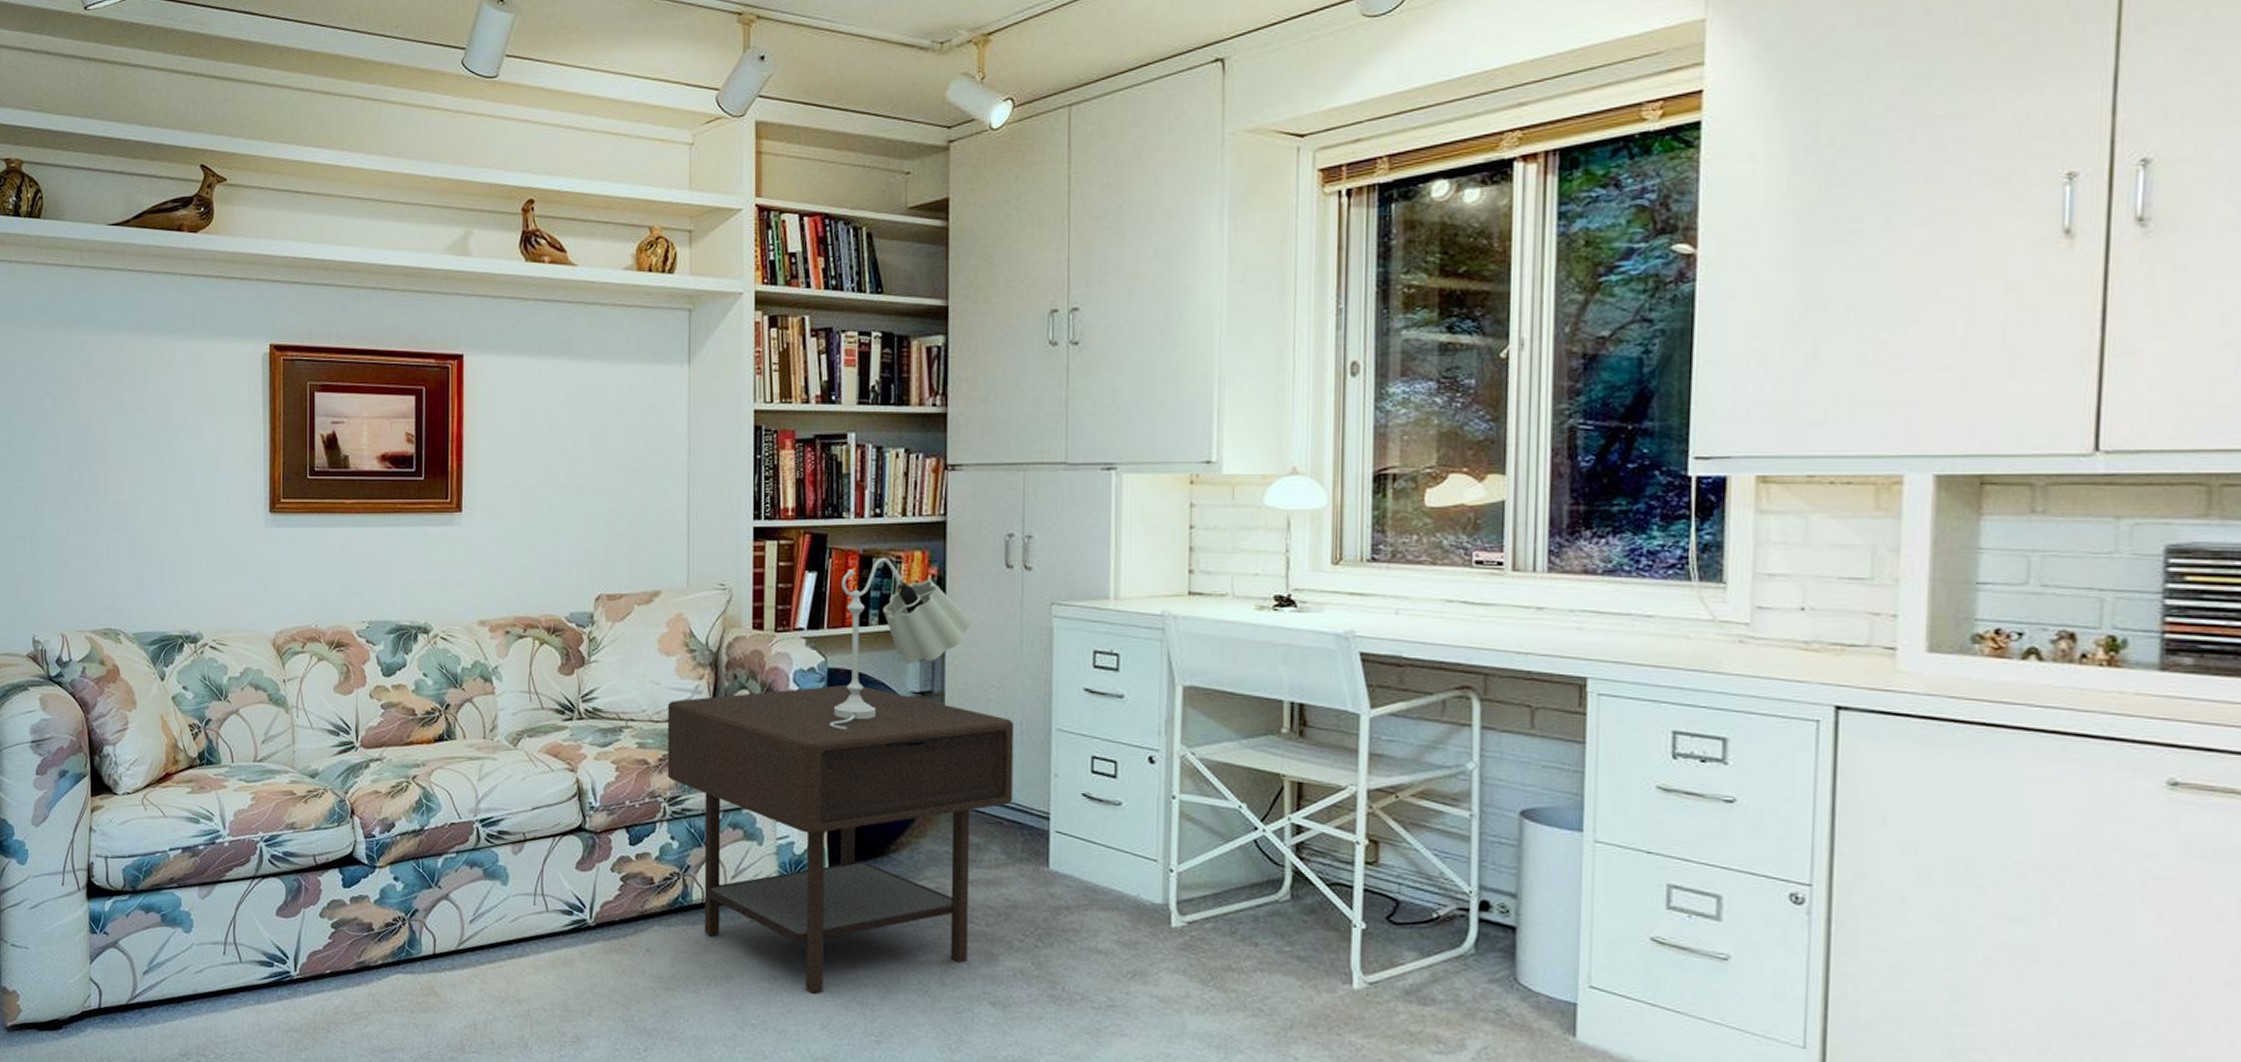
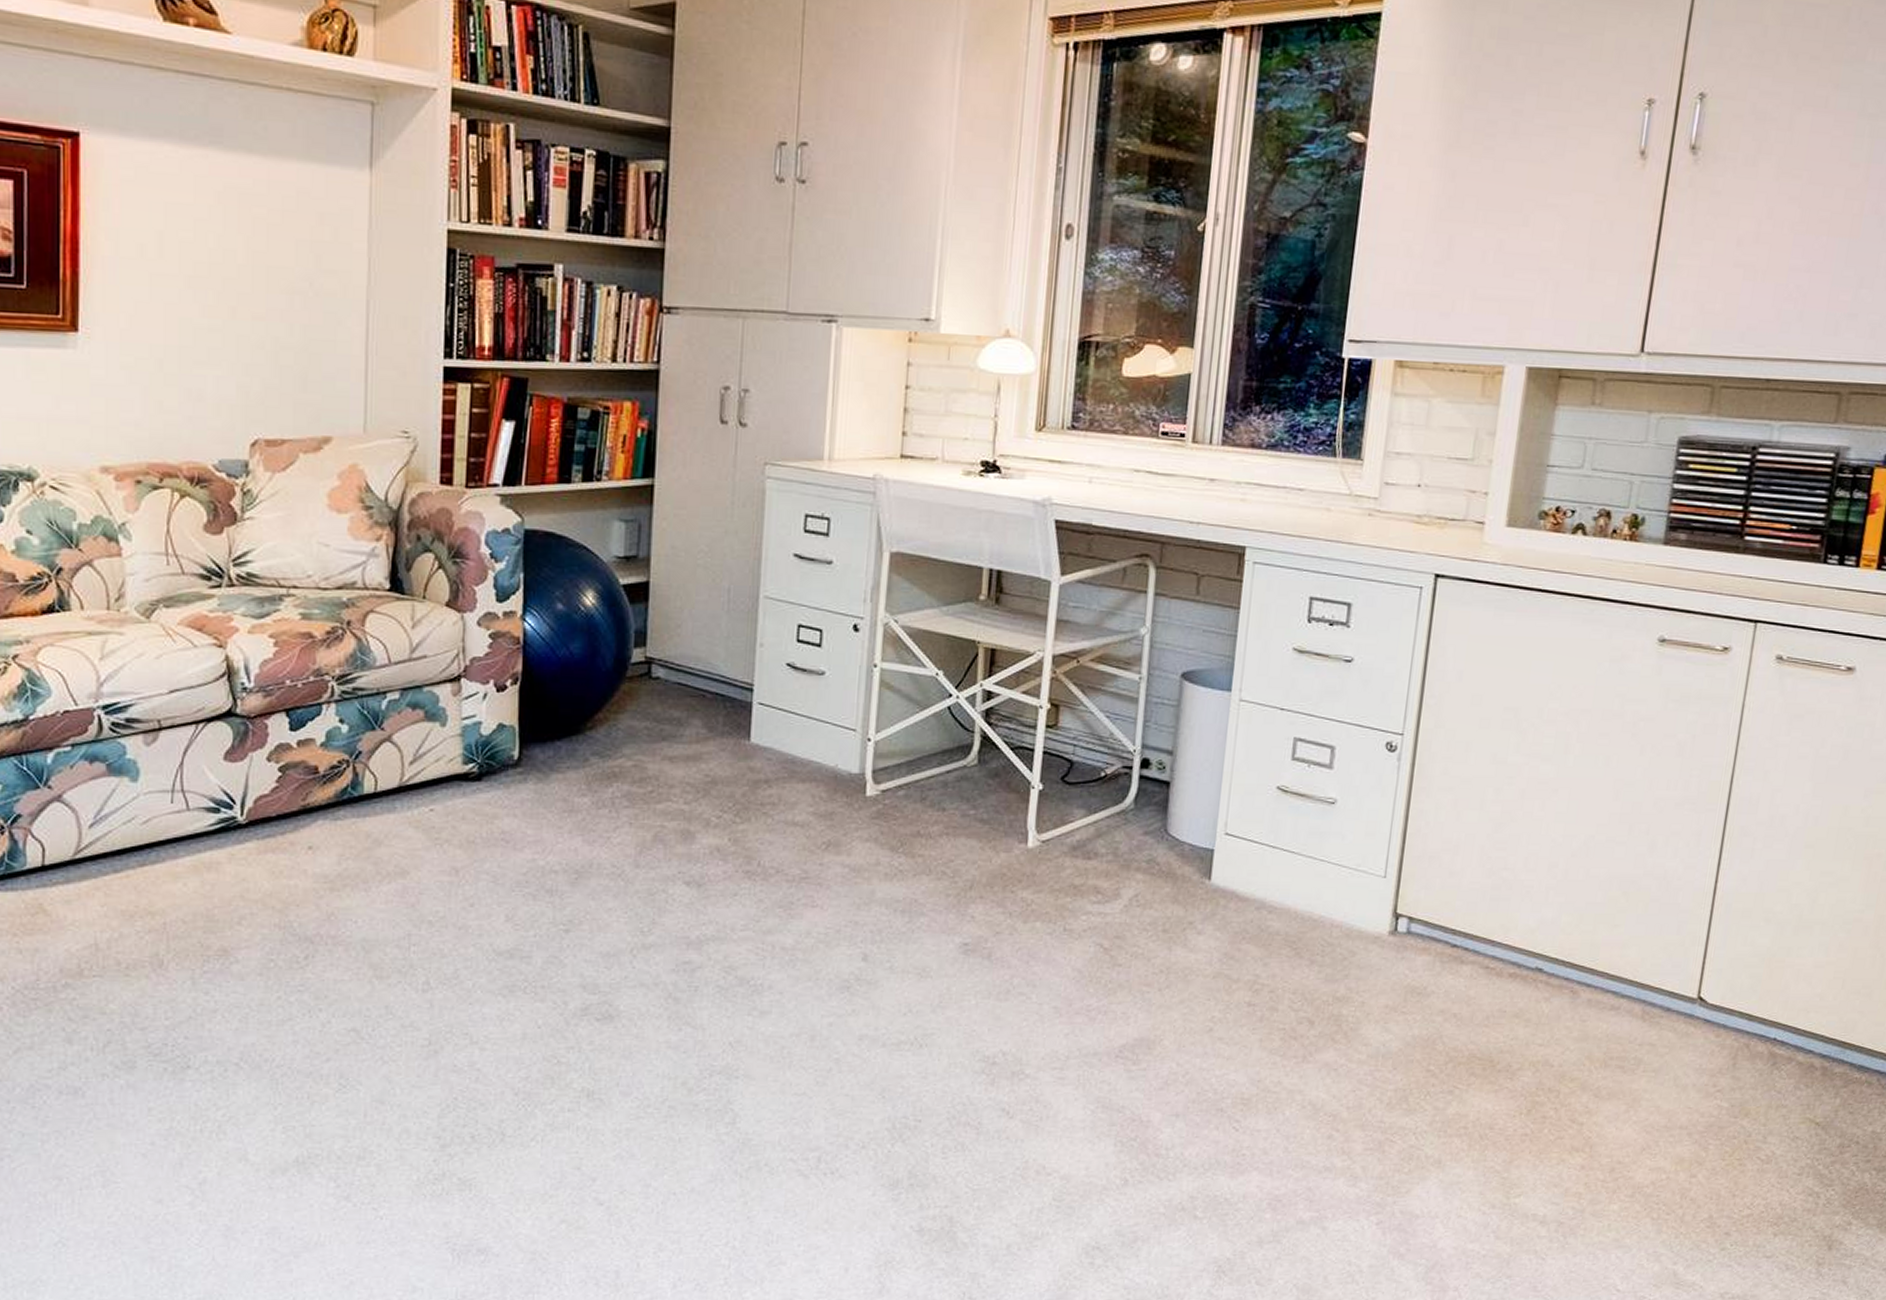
side table: present [667,684,1014,994] -> none [336,547,722,884]
table lamp: present [830,558,973,730] -> none [525,408,683,598]

